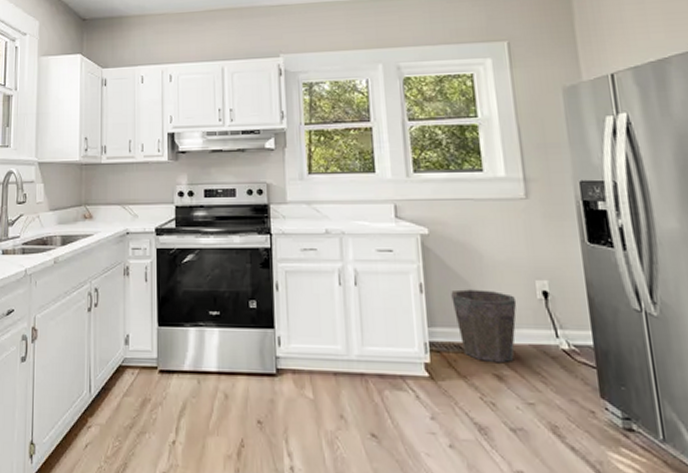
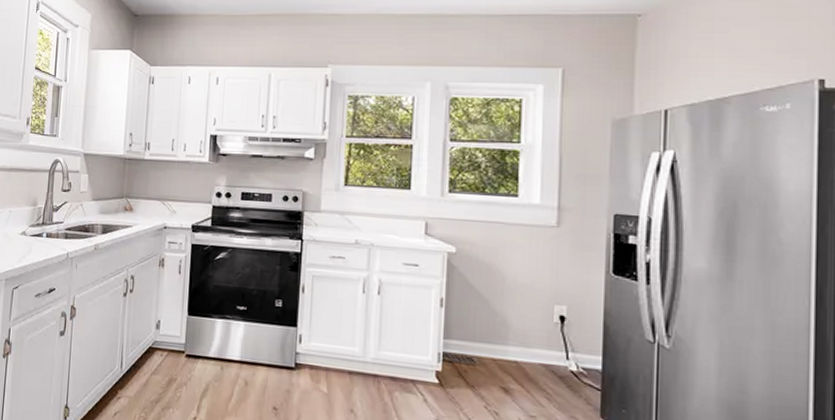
waste bin: present [451,289,517,364] -> none [470,307,533,378]

